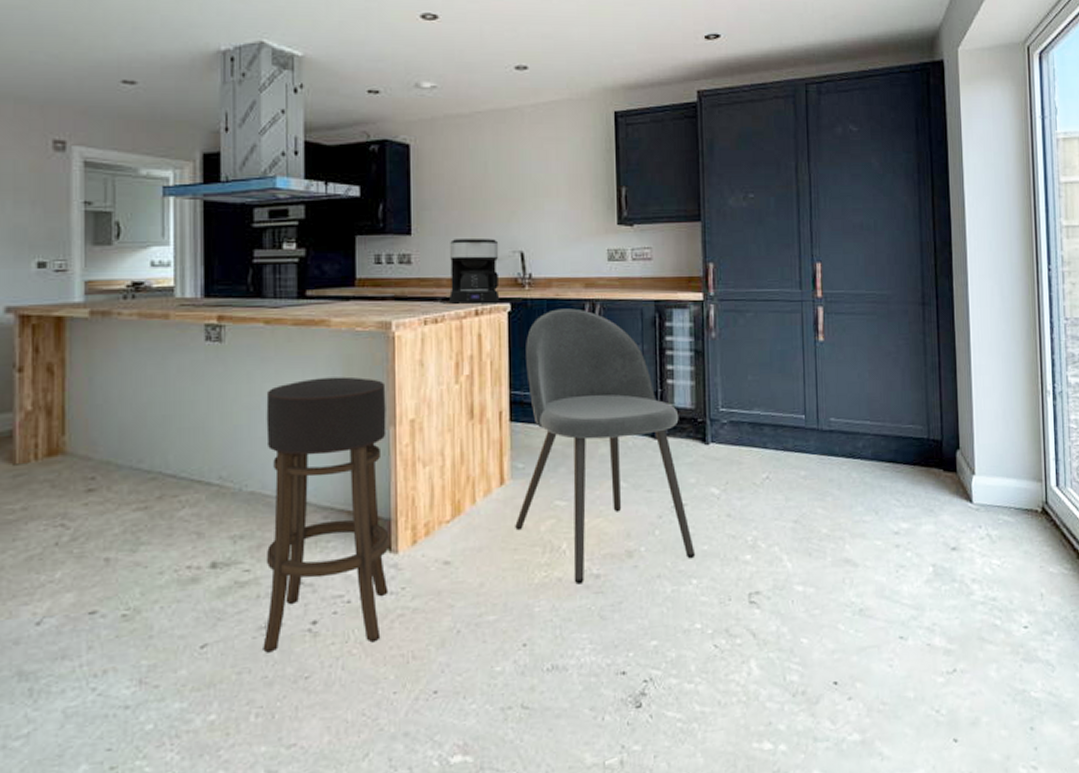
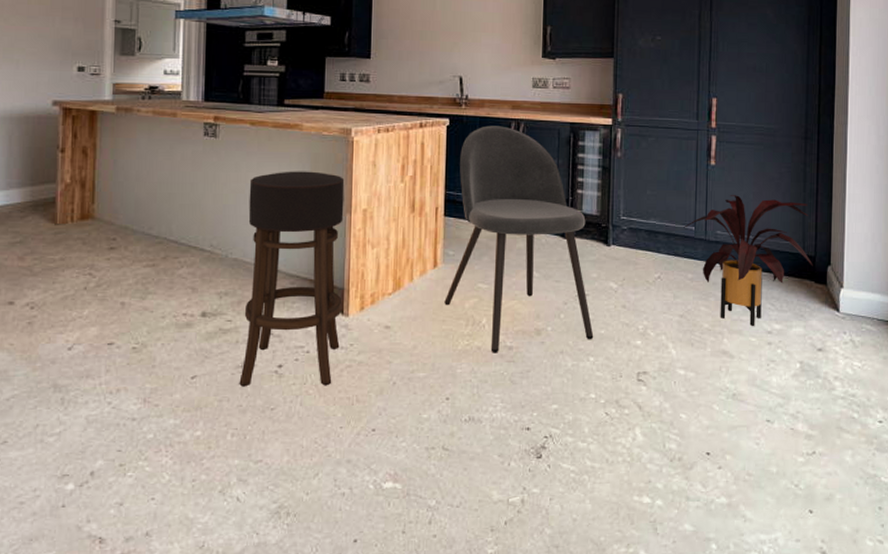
coffee maker: present [435,239,523,305] -> none [388,64,460,119]
house plant: none [792,374,940,528] -> present [684,195,813,327]

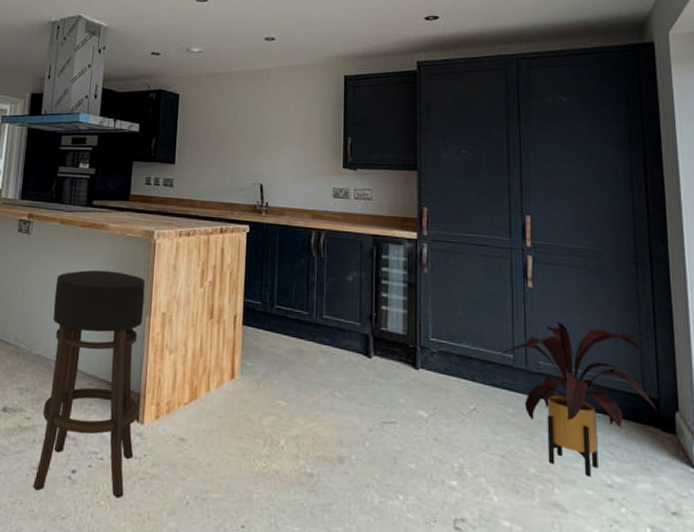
dining chair: present [444,125,594,353] -> none [241,234,403,480]

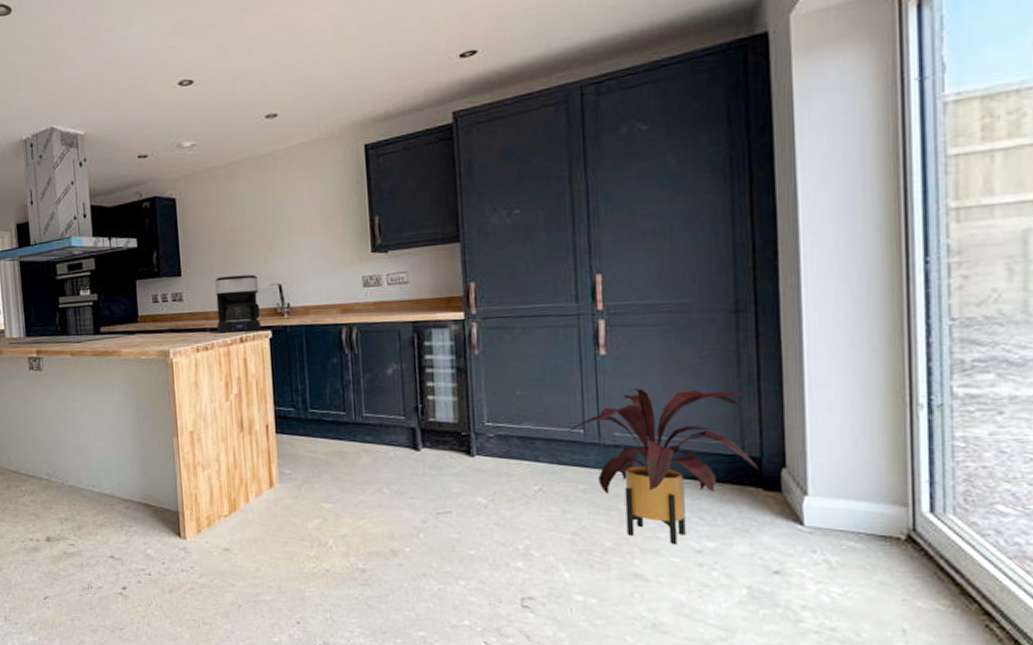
bar stool: present [33,270,146,498] -> none [76,396,180,608]
coffee maker: none [189,170,260,227] -> present [205,274,283,334]

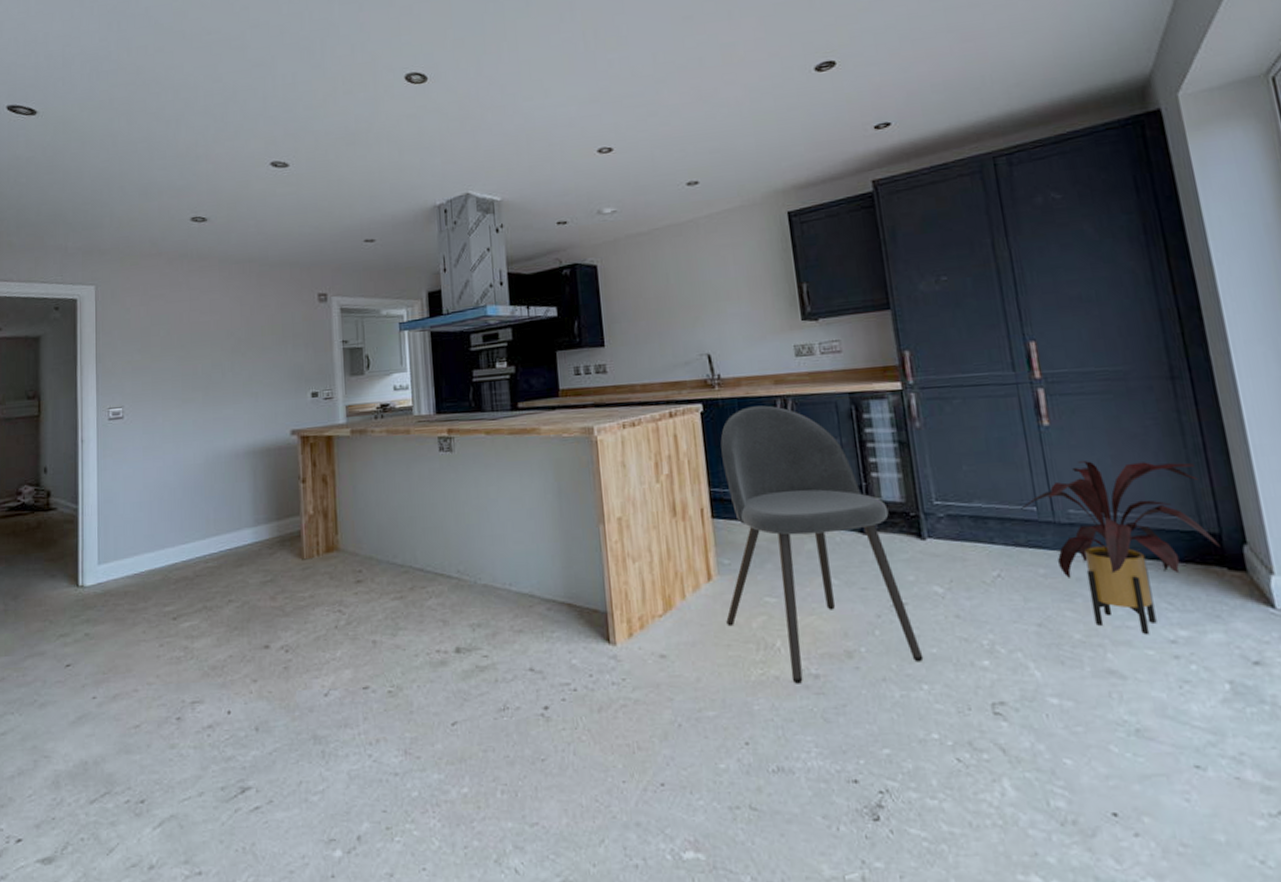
coffee maker: present [205,274,283,334] -> none [631,344,715,408]
dining chair: none [285,332,462,576] -> present [720,405,924,684]

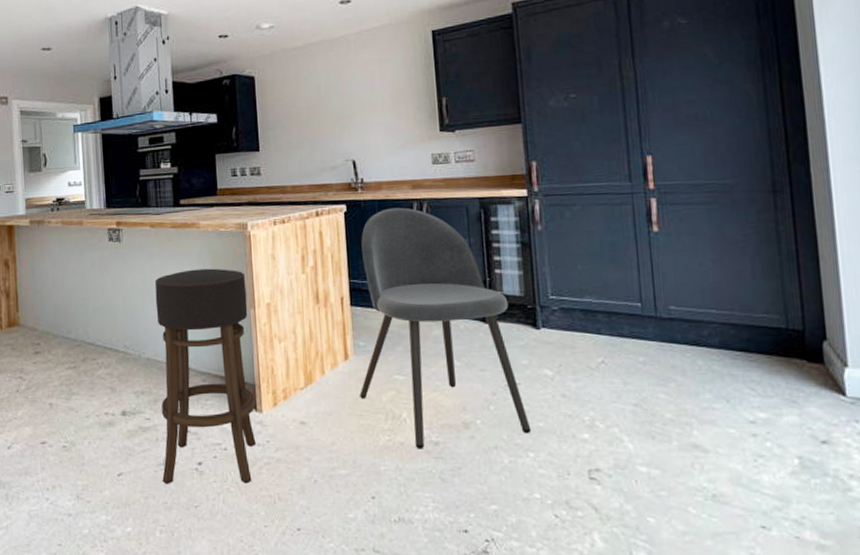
bar stool: none [491,479,611,734] -> present [154,268,256,484]
house plant: present [1021,461,1221,635] -> none [627,264,803,416]

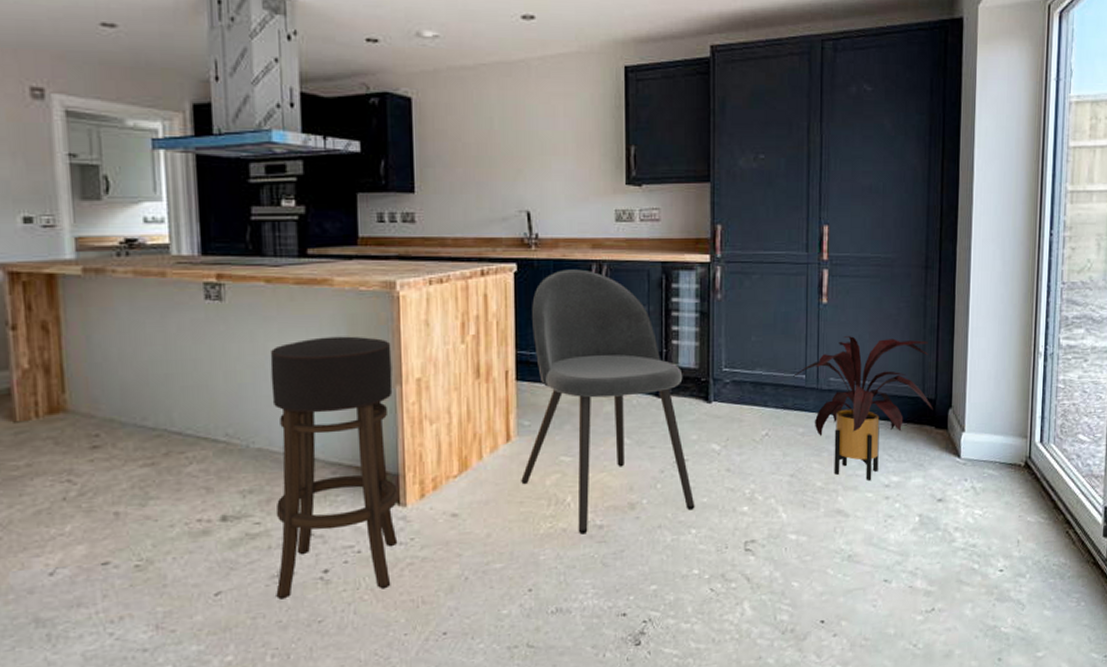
house plant: none [627,264,803,416] -> present [793,336,933,482]

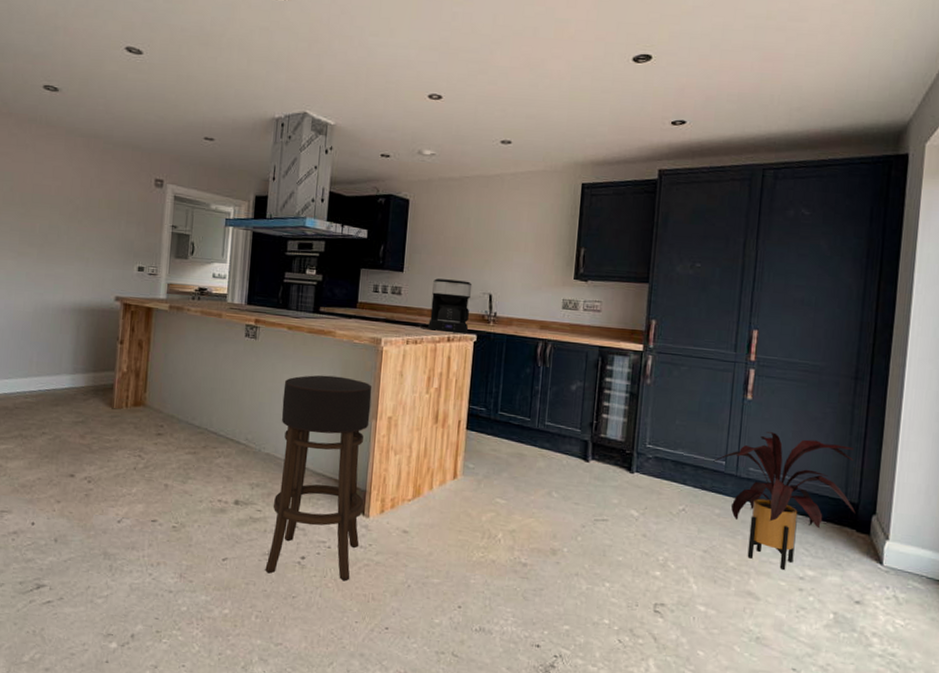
coffee maker: none [440,198,530,265] -> present [417,278,488,336]
dining chair: present [521,269,695,535] -> none [462,343,611,568]

